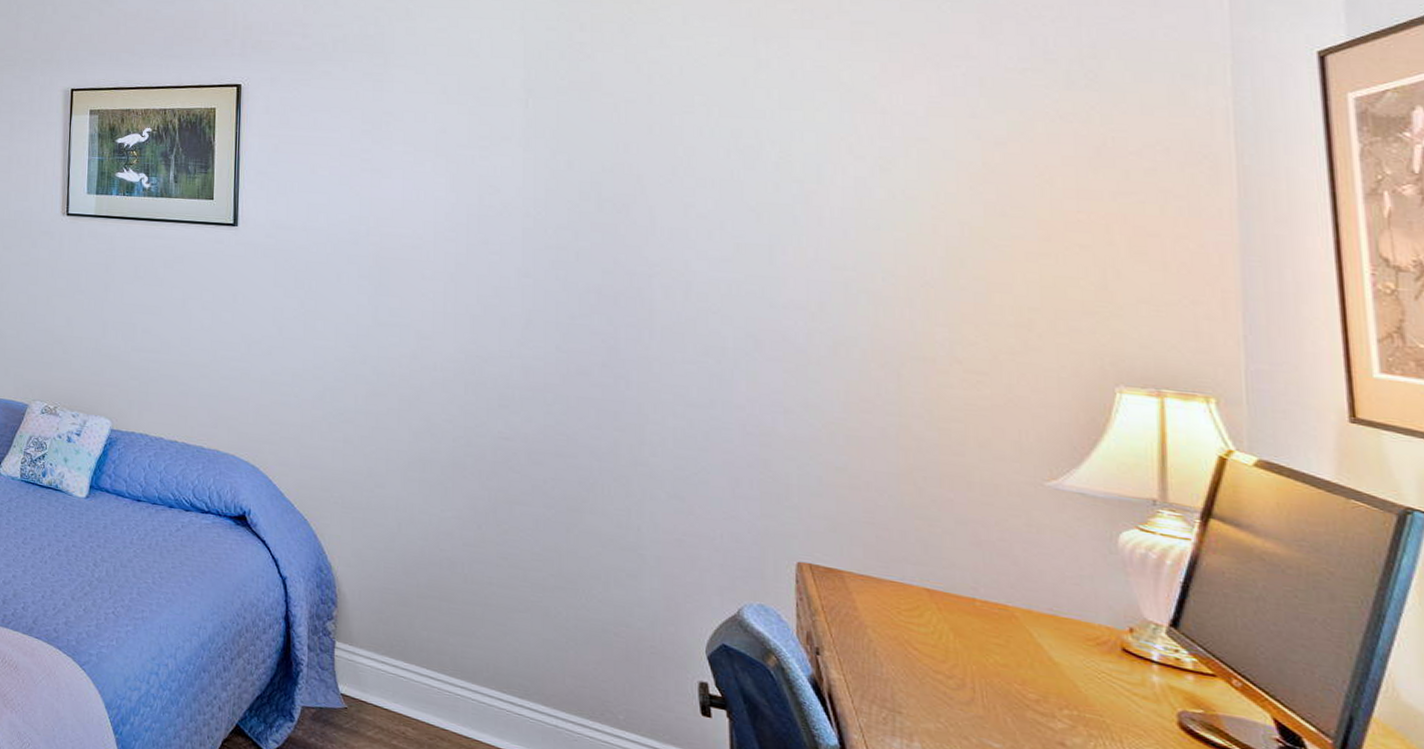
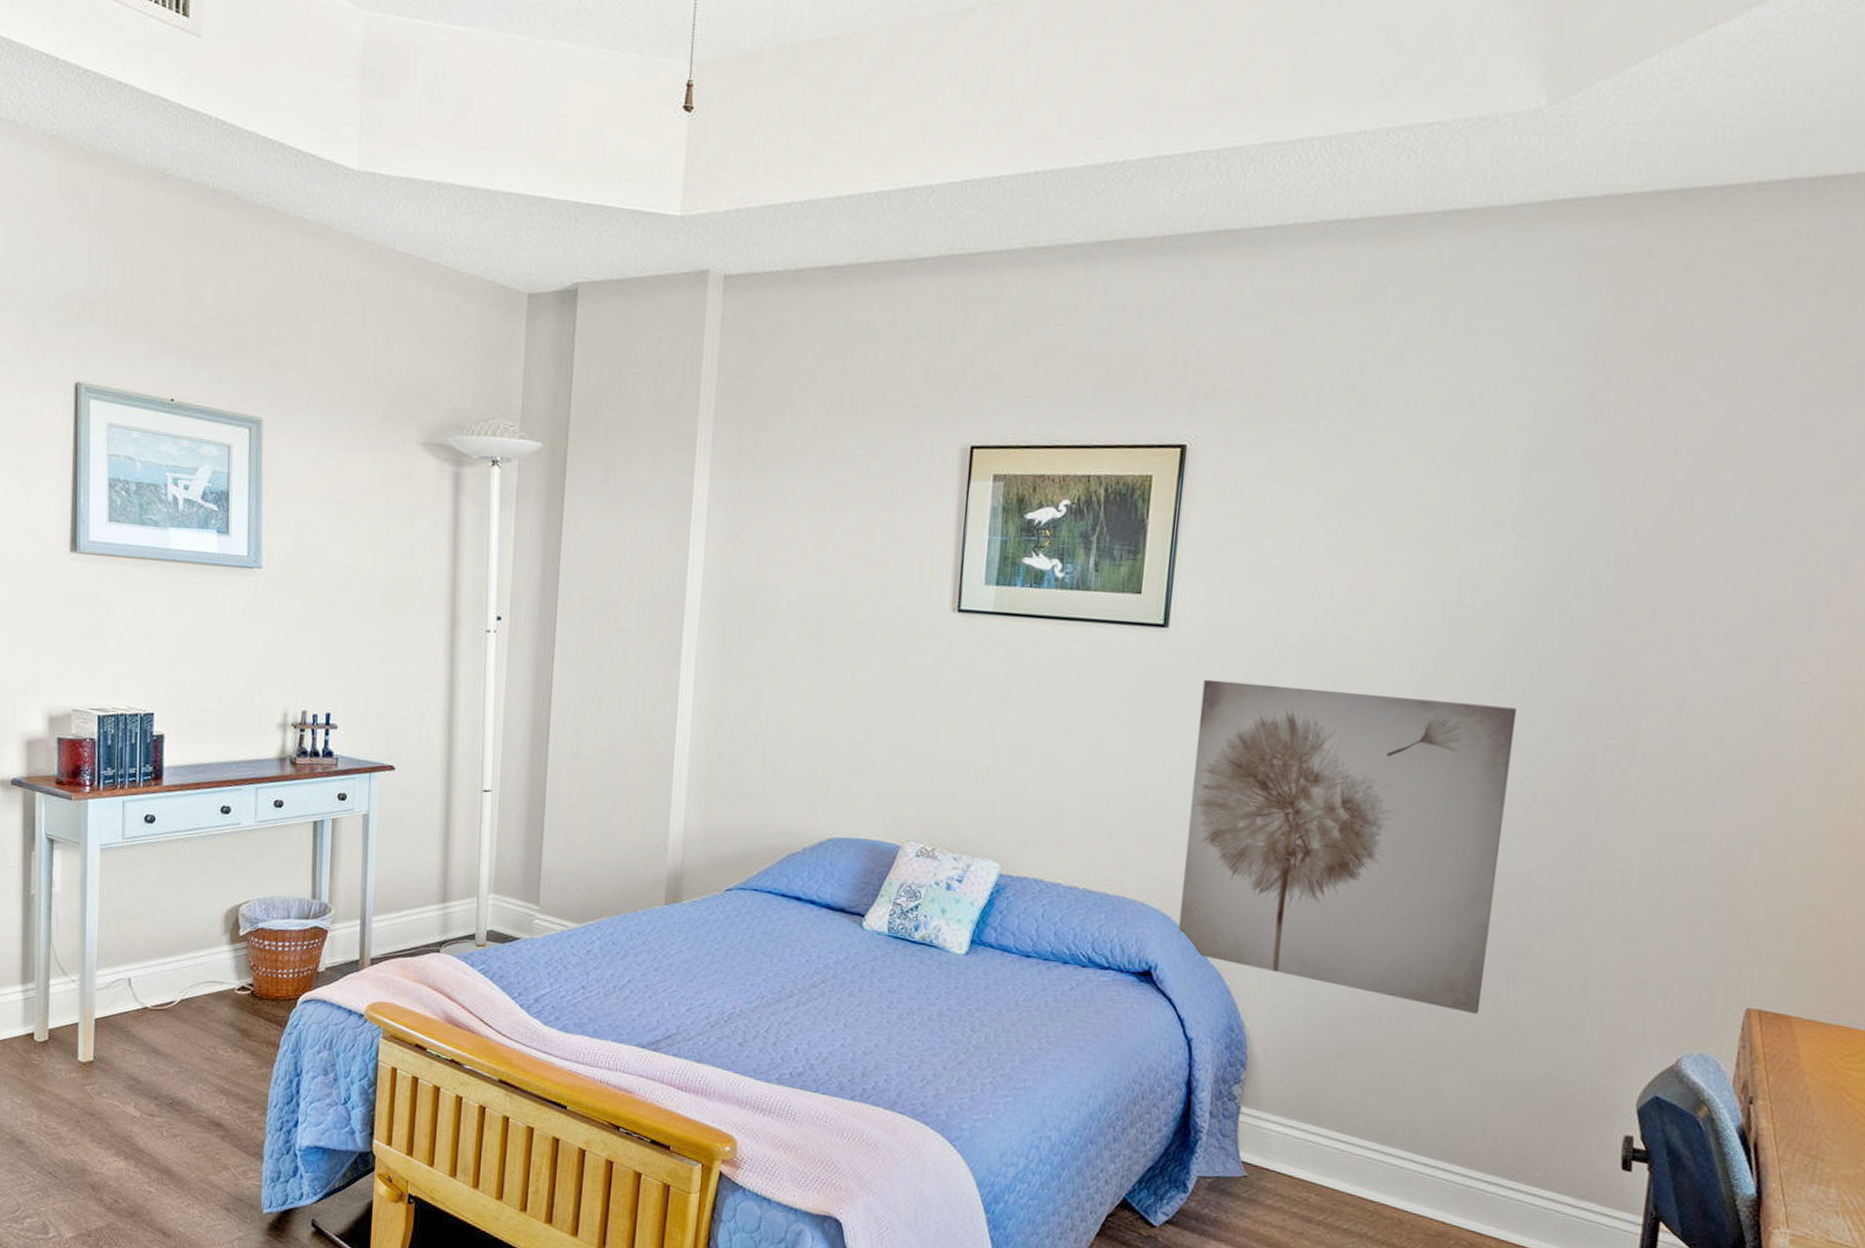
wall art: none [266,268,544,562] -> present [1178,679,1517,1015]

